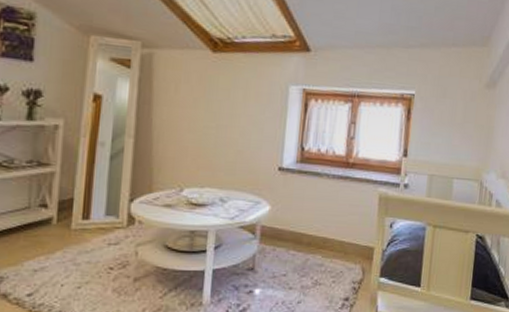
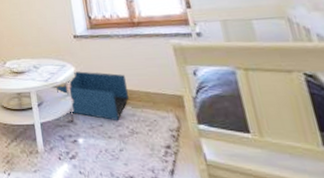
storage bin: none [243,211,324,271] -> present [56,71,130,121]

